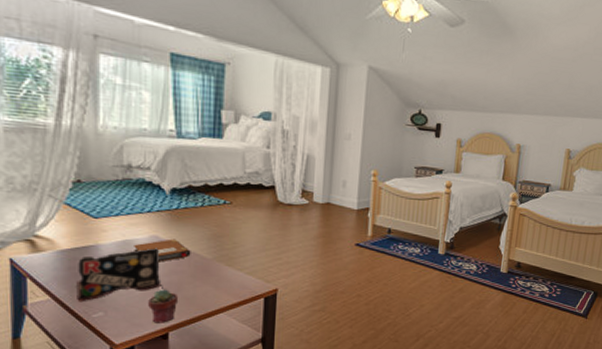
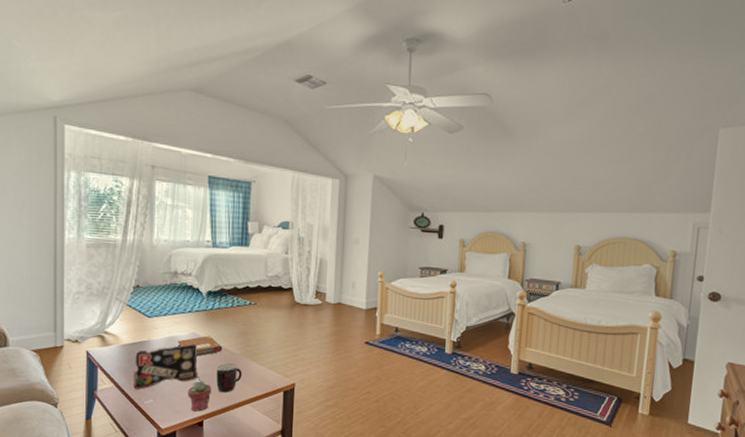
mug: none [184,269,215,301] -> present [216,363,242,392]

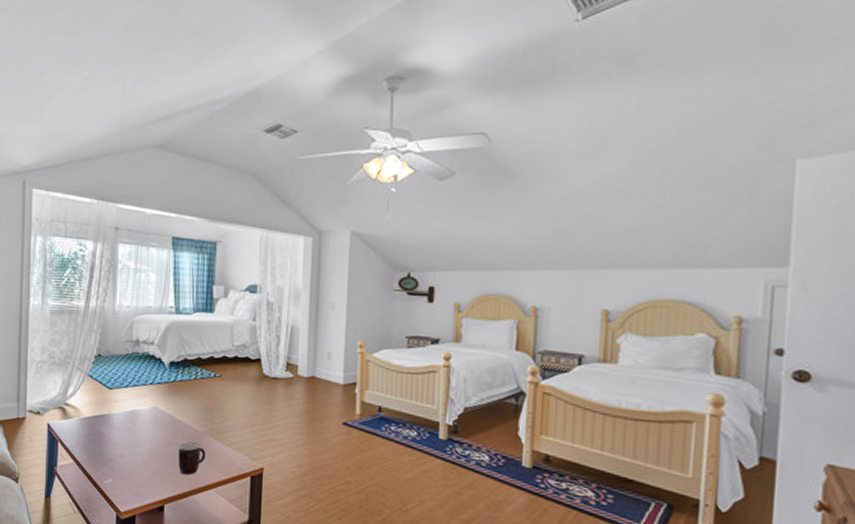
laptop: present [133,343,199,390] -> none [93,419,160,468]
notebook: present [177,335,222,357] -> none [138,410,185,434]
potted succulent: present [188,380,212,412] -> none [148,460,174,495]

